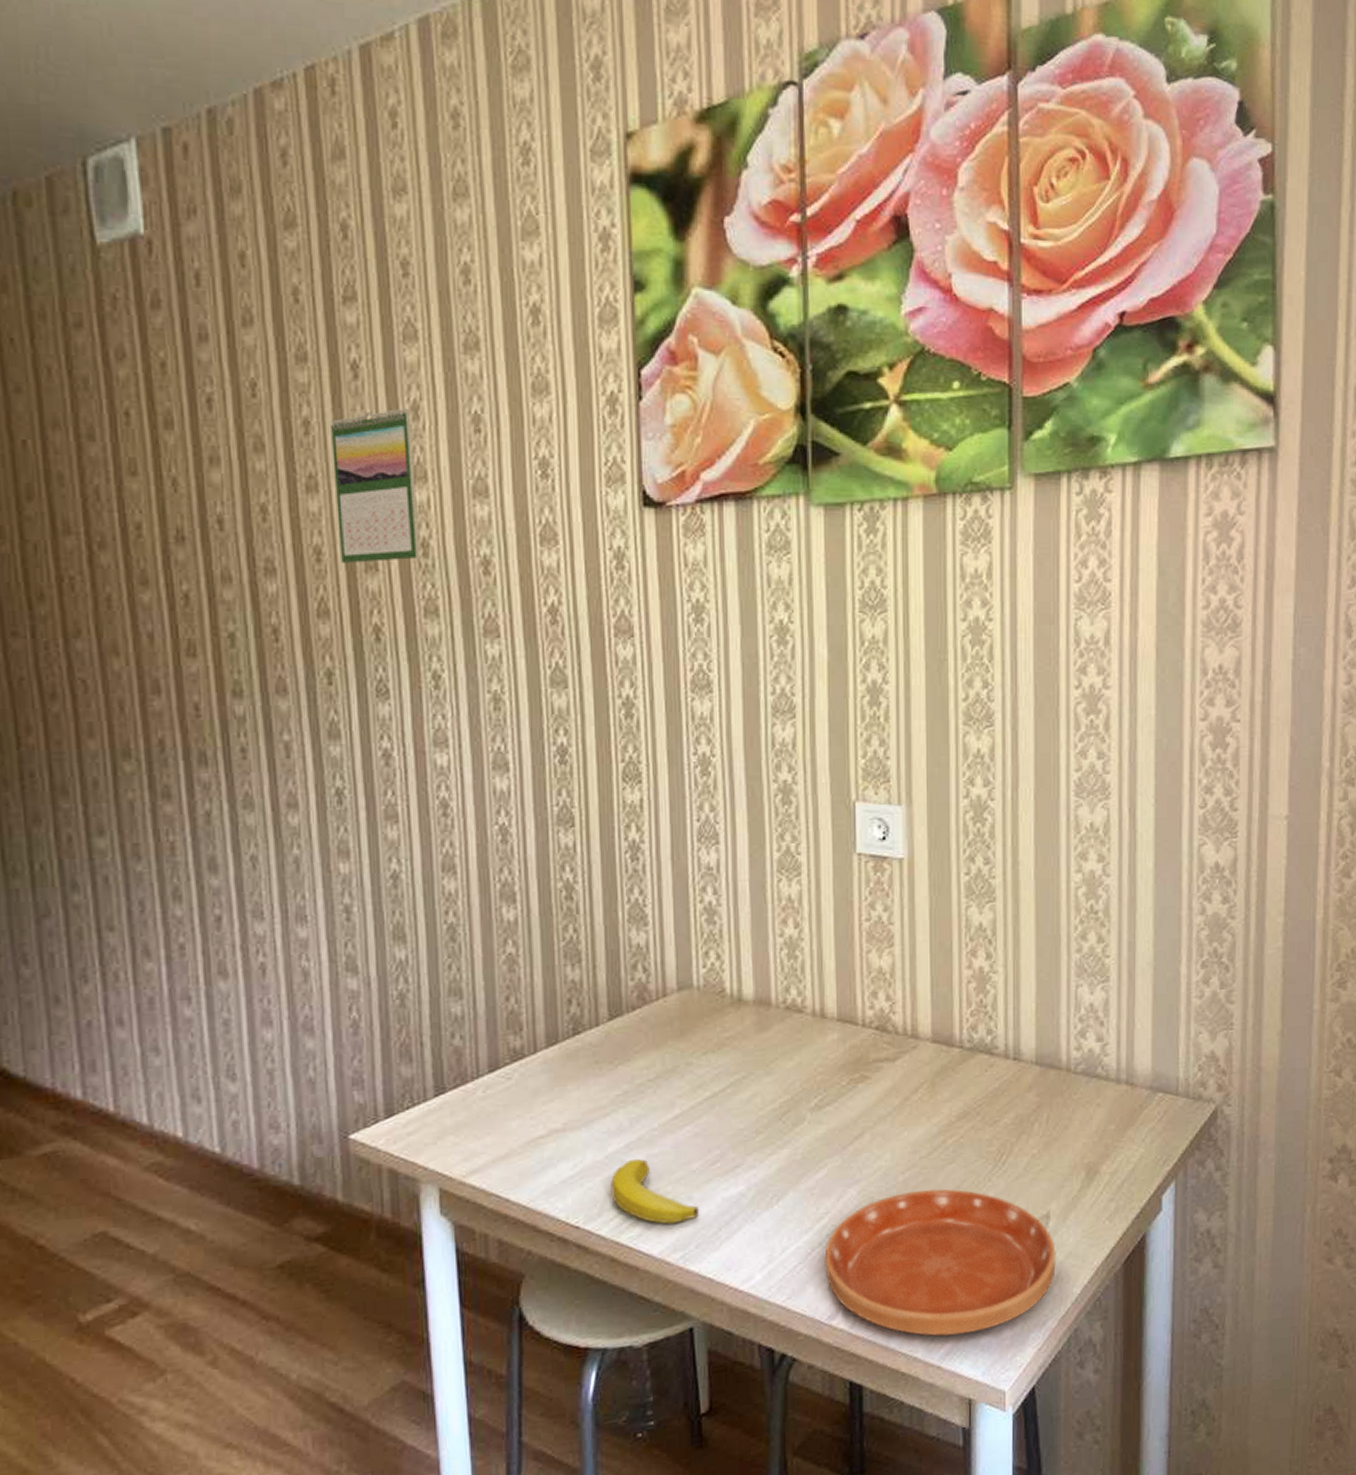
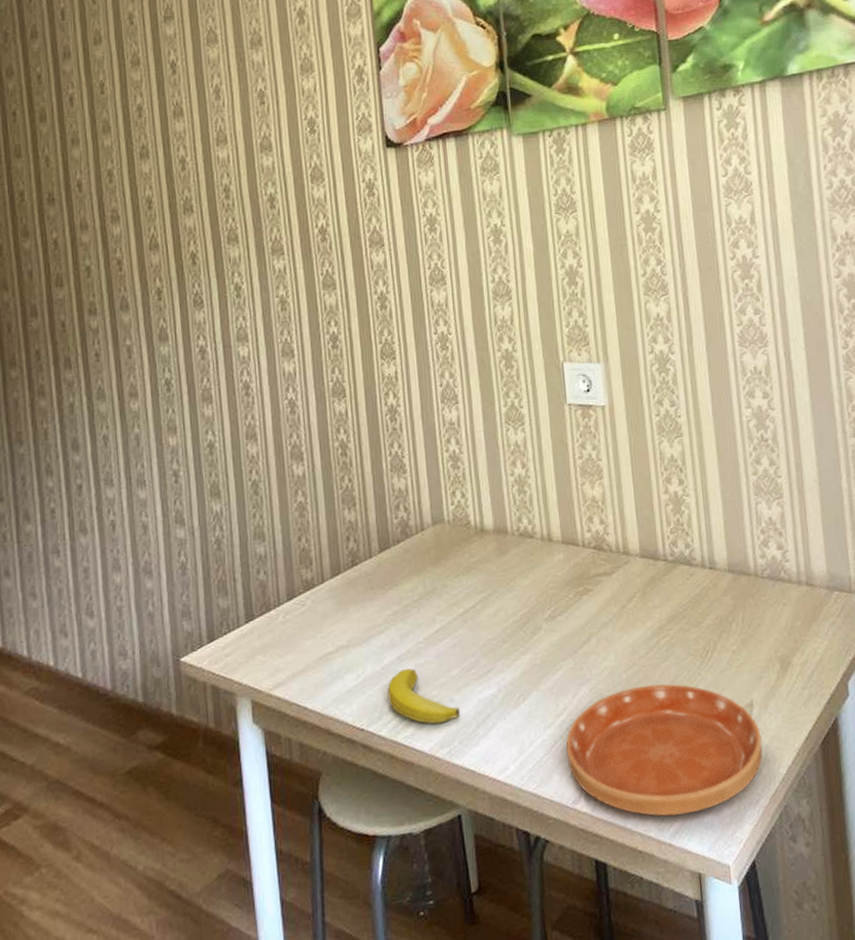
calendar: present [331,409,421,563] -> none [157,92,224,208]

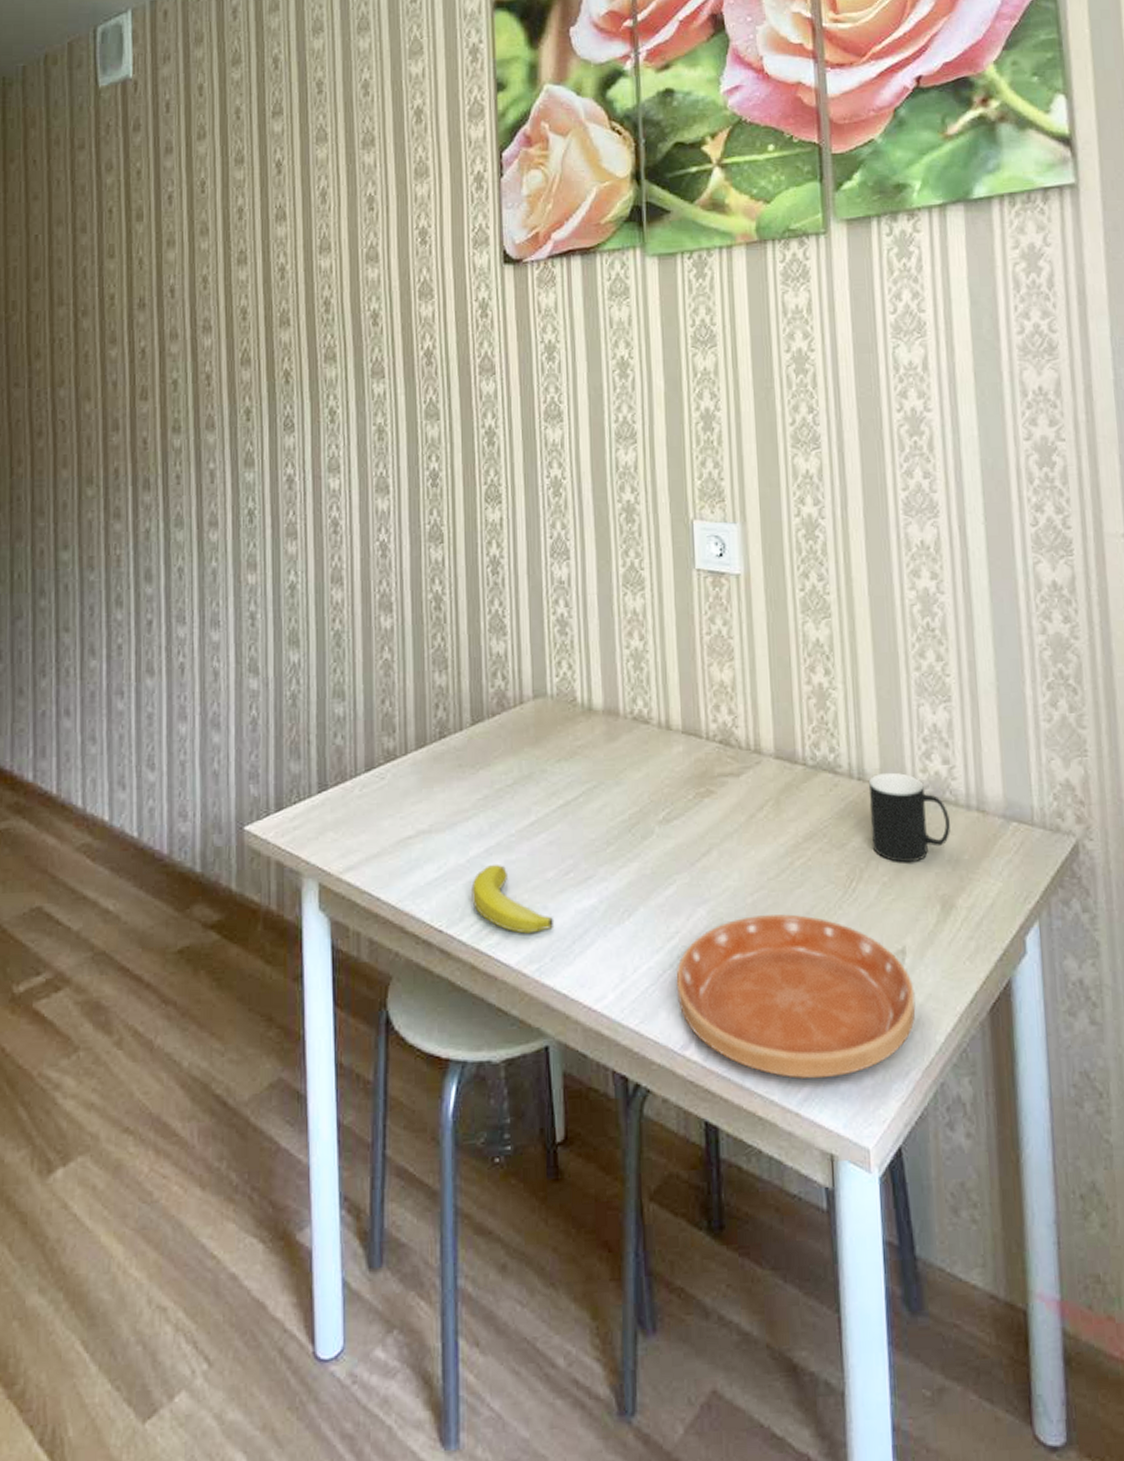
cup: none [718,560,786,633] -> present [868,772,950,863]

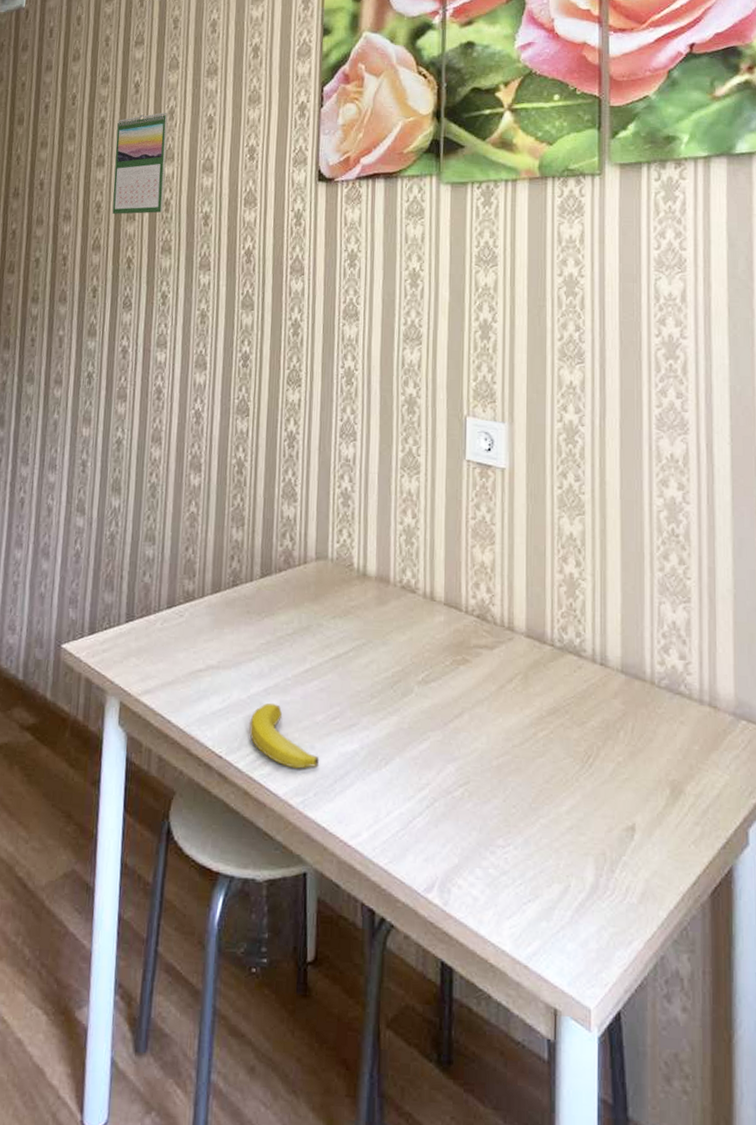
calendar: none [259,195,323,320] -> present [112,113,169,215]
saucer: present [676,914,916,1079] -> none [423,778,641,937]
cup: present [868,772,950,863] -> none [609,661,683,747]

